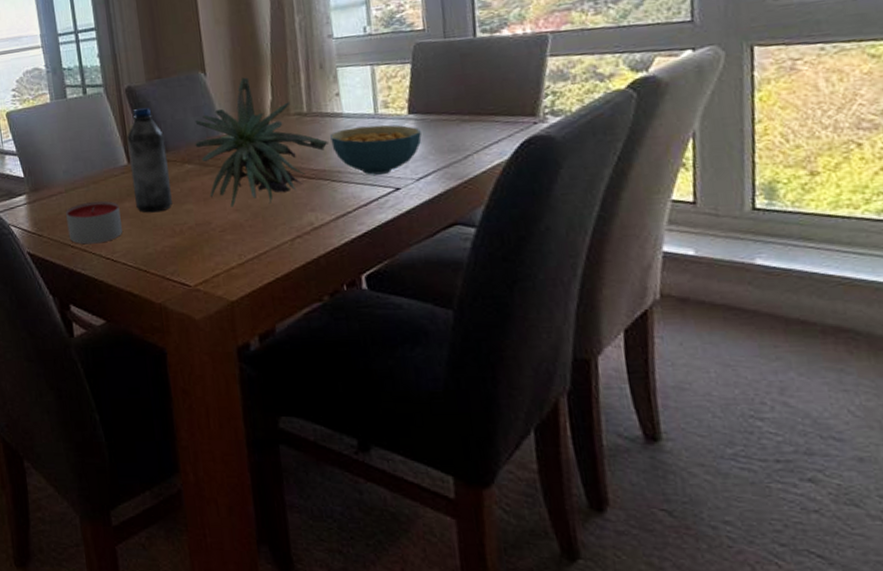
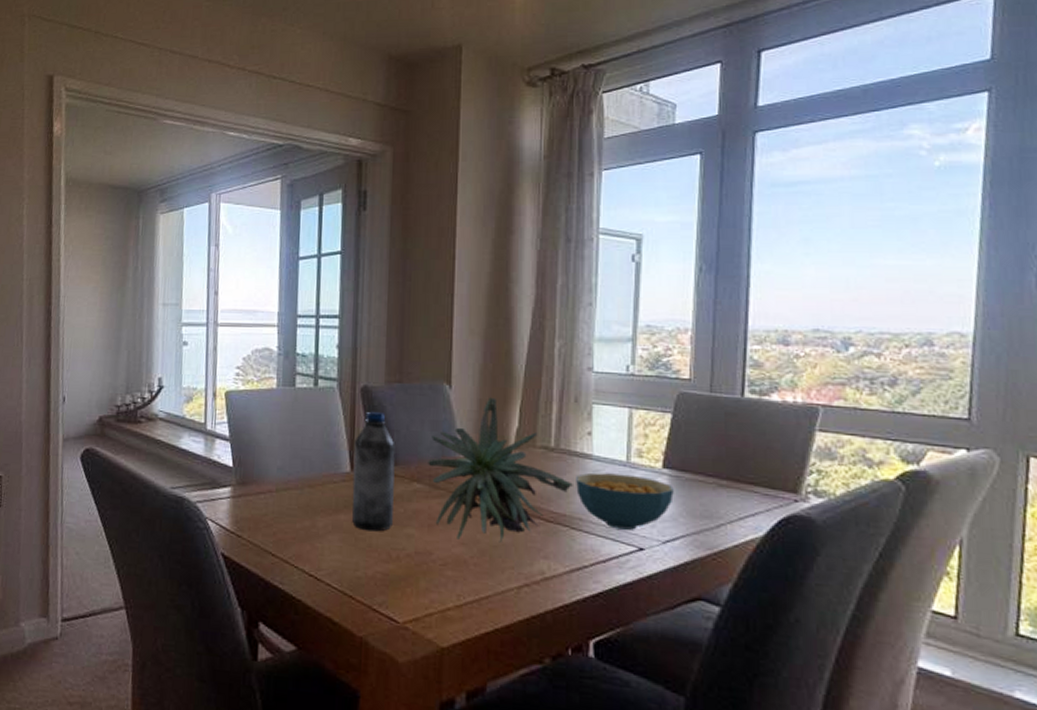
candle: present [66,200,122,244] -> none [271,507,333,557]

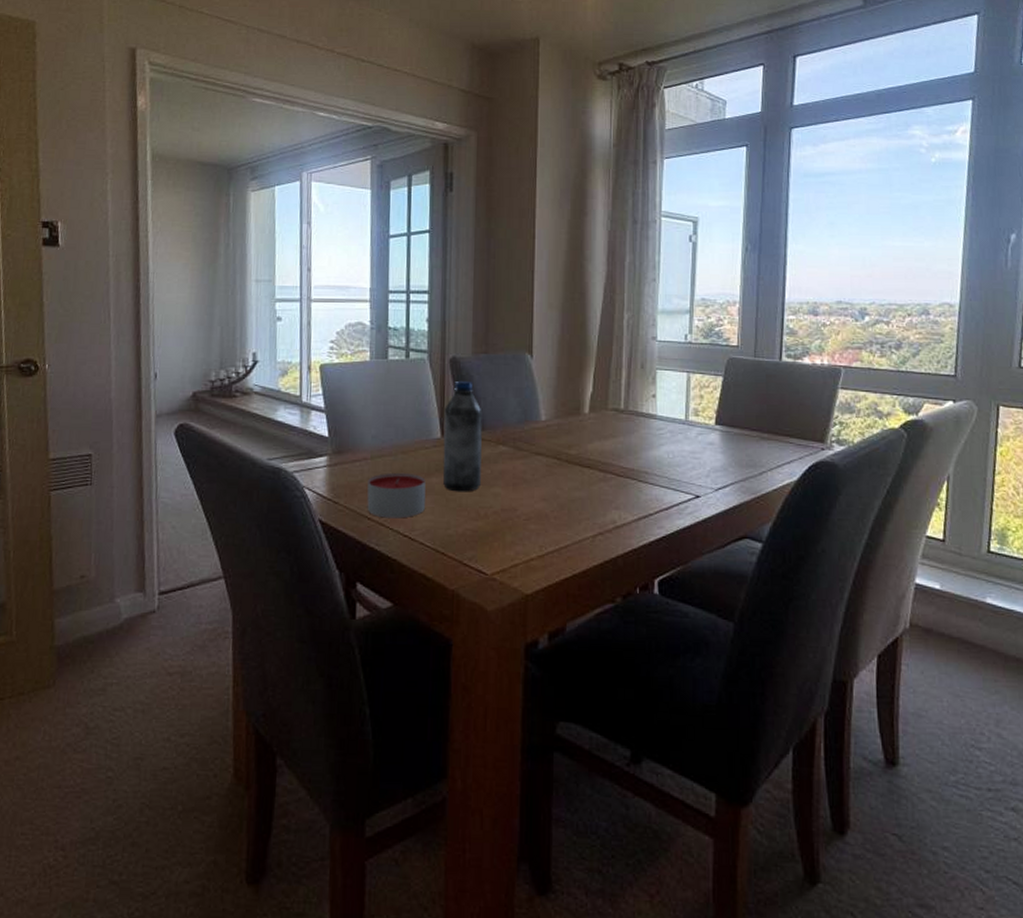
candle: none [271,507,333,557] -> present [367,472,426,519]
plant: present [428,397,573,543] -> none [512,365,640,497]
cereal bowl: present [576,472,674,530] -> none [643,431,724,480]

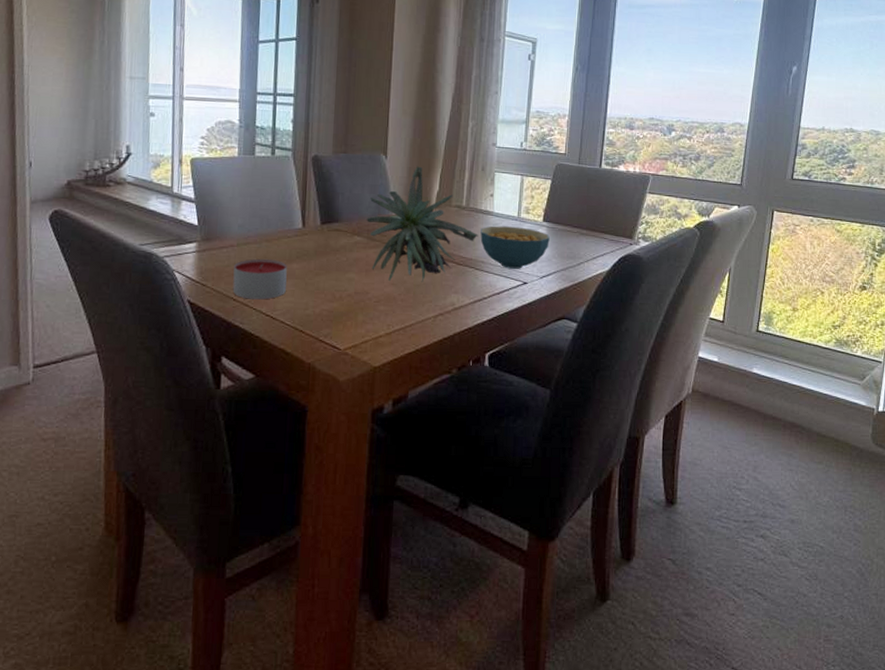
water bottle: present [442,380,482,492] -> none [303,177,340,277]
plant: none [512,365,640,497] -> present [367,166,478,282]
cereal bowl: none [643,431,724,480] -> present [480,226,550,269]

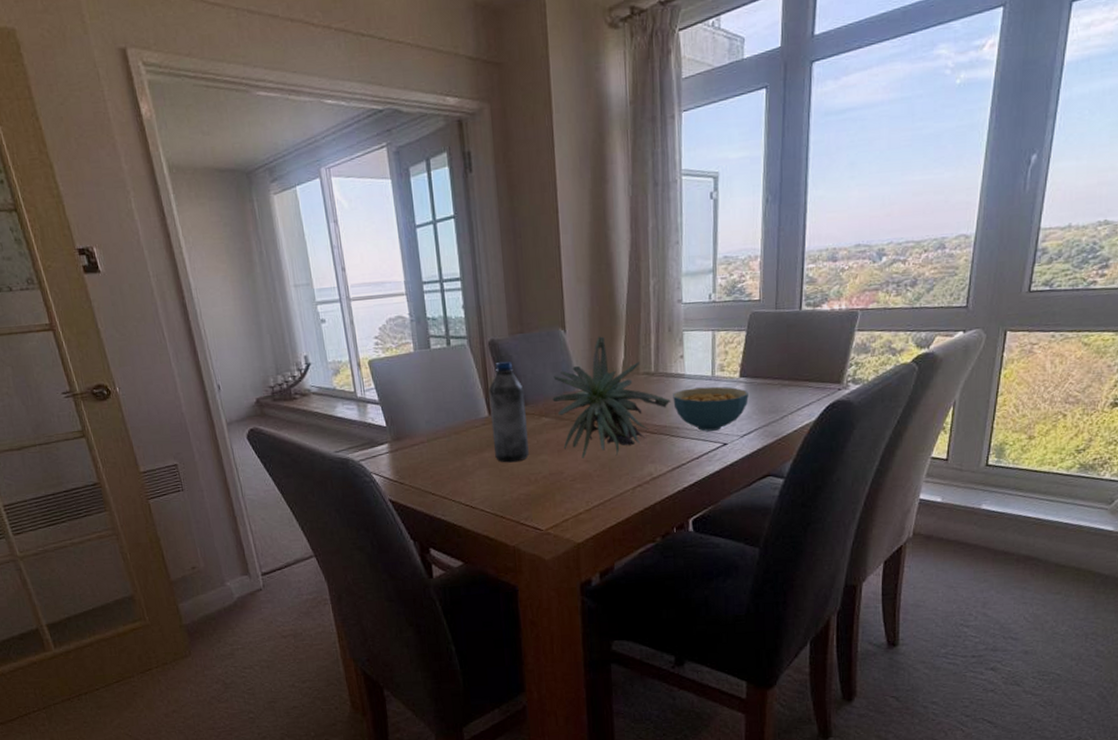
candle: present [232,258,287,300] -> none [427,450,481,492]
water bottle: none [303,177,340,277] -> present [488,361,529,463]

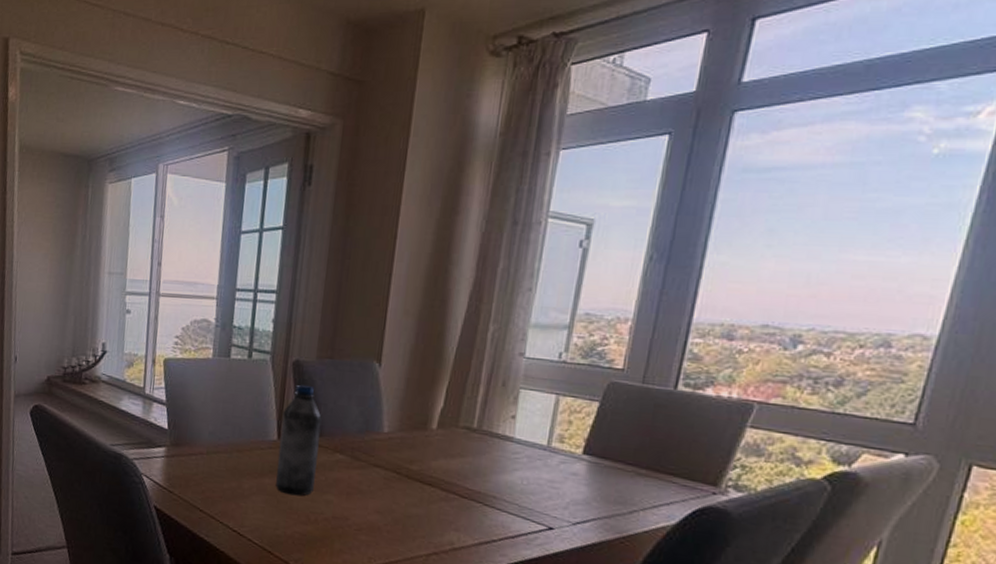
plant: present [552,336,671,458] -> none [351,377,491,514]
cereal bowl: present [673,386,749,432] -> none [493,454,591,511]

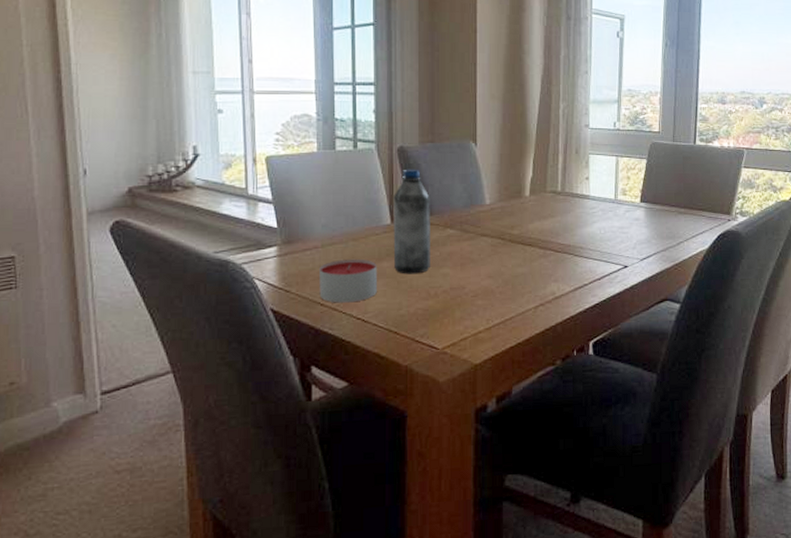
candle: none [199,469,259,514] -> present [319,258,377,303]

